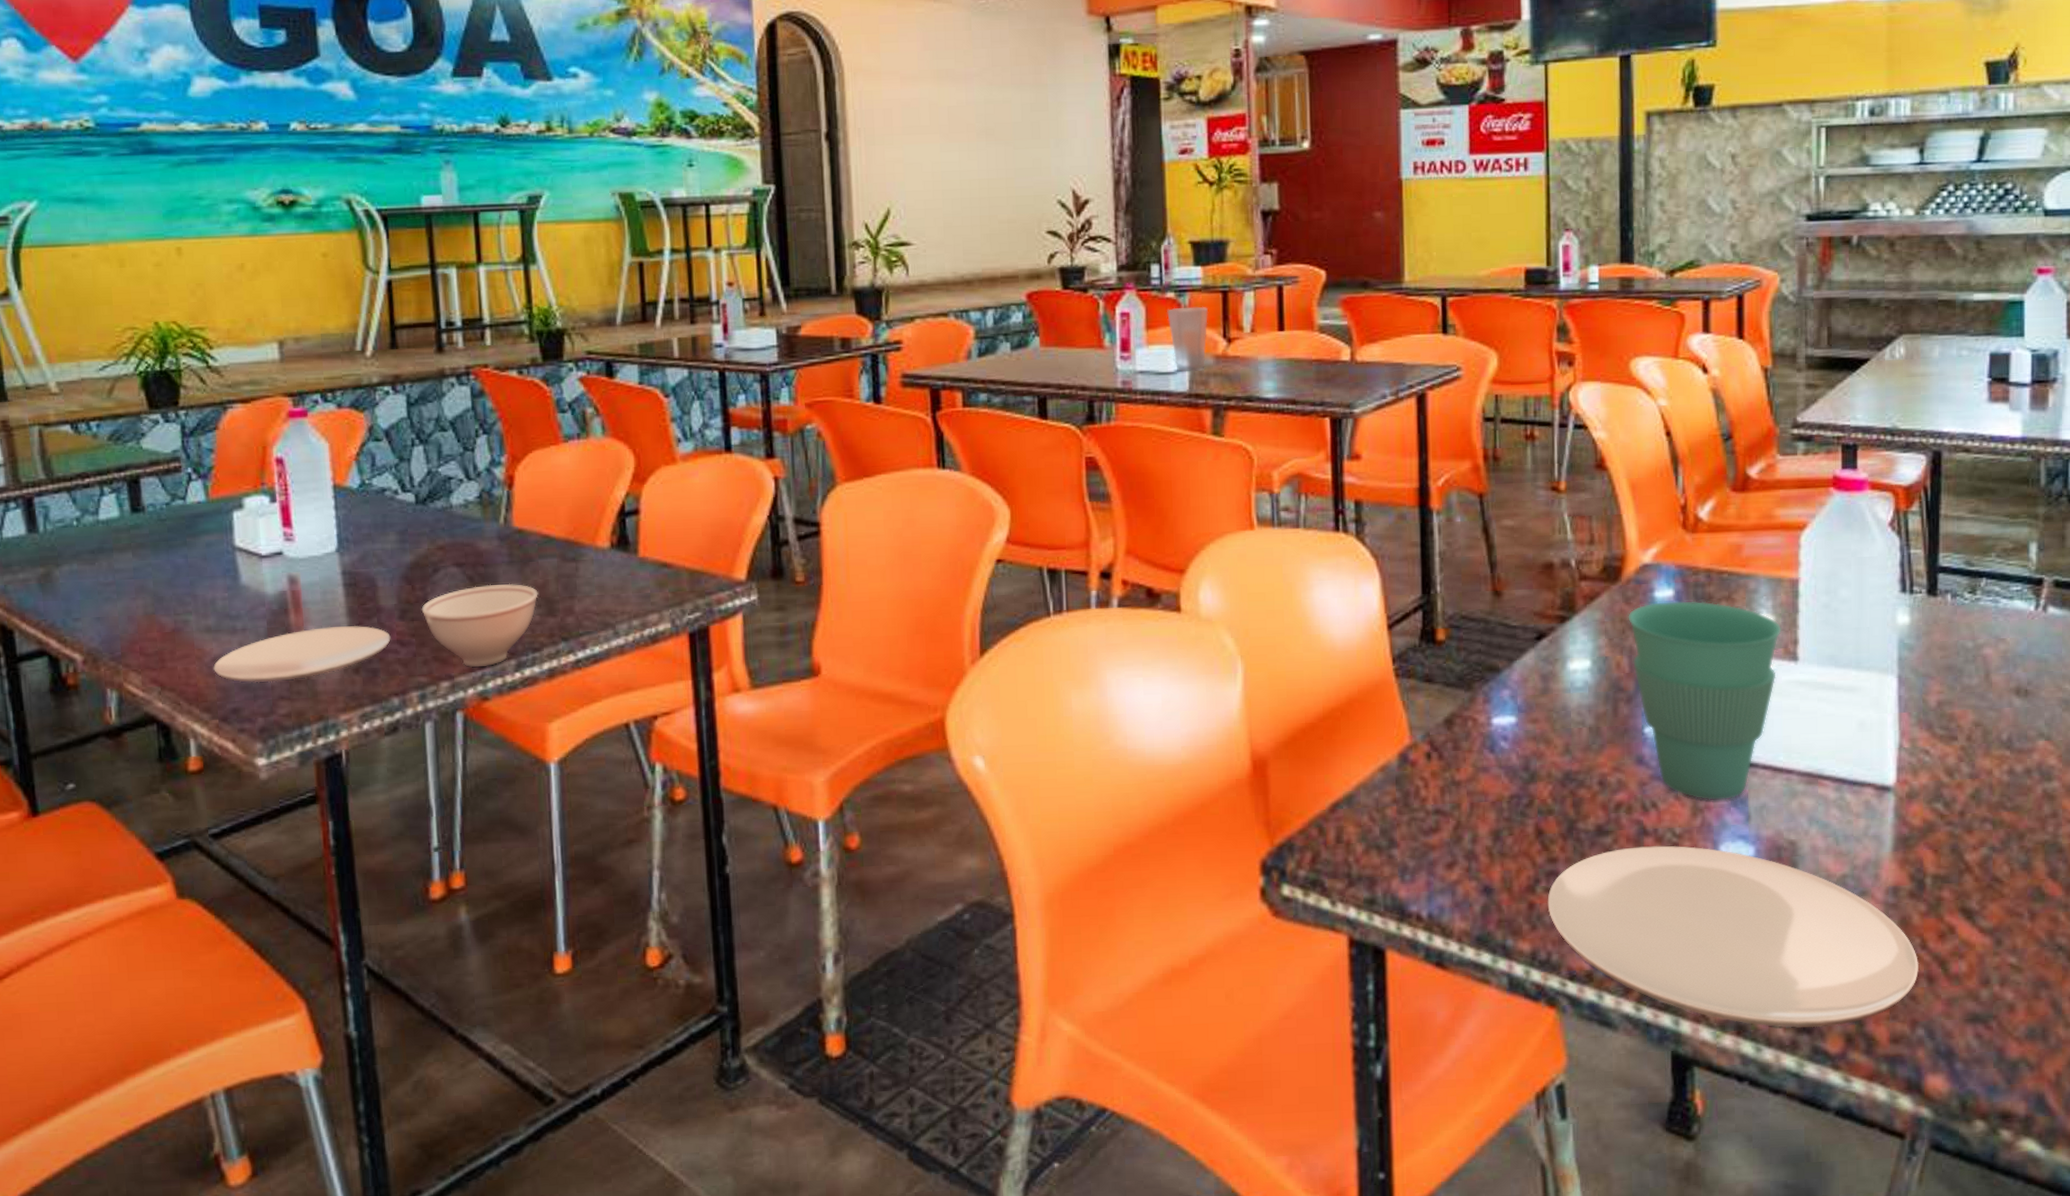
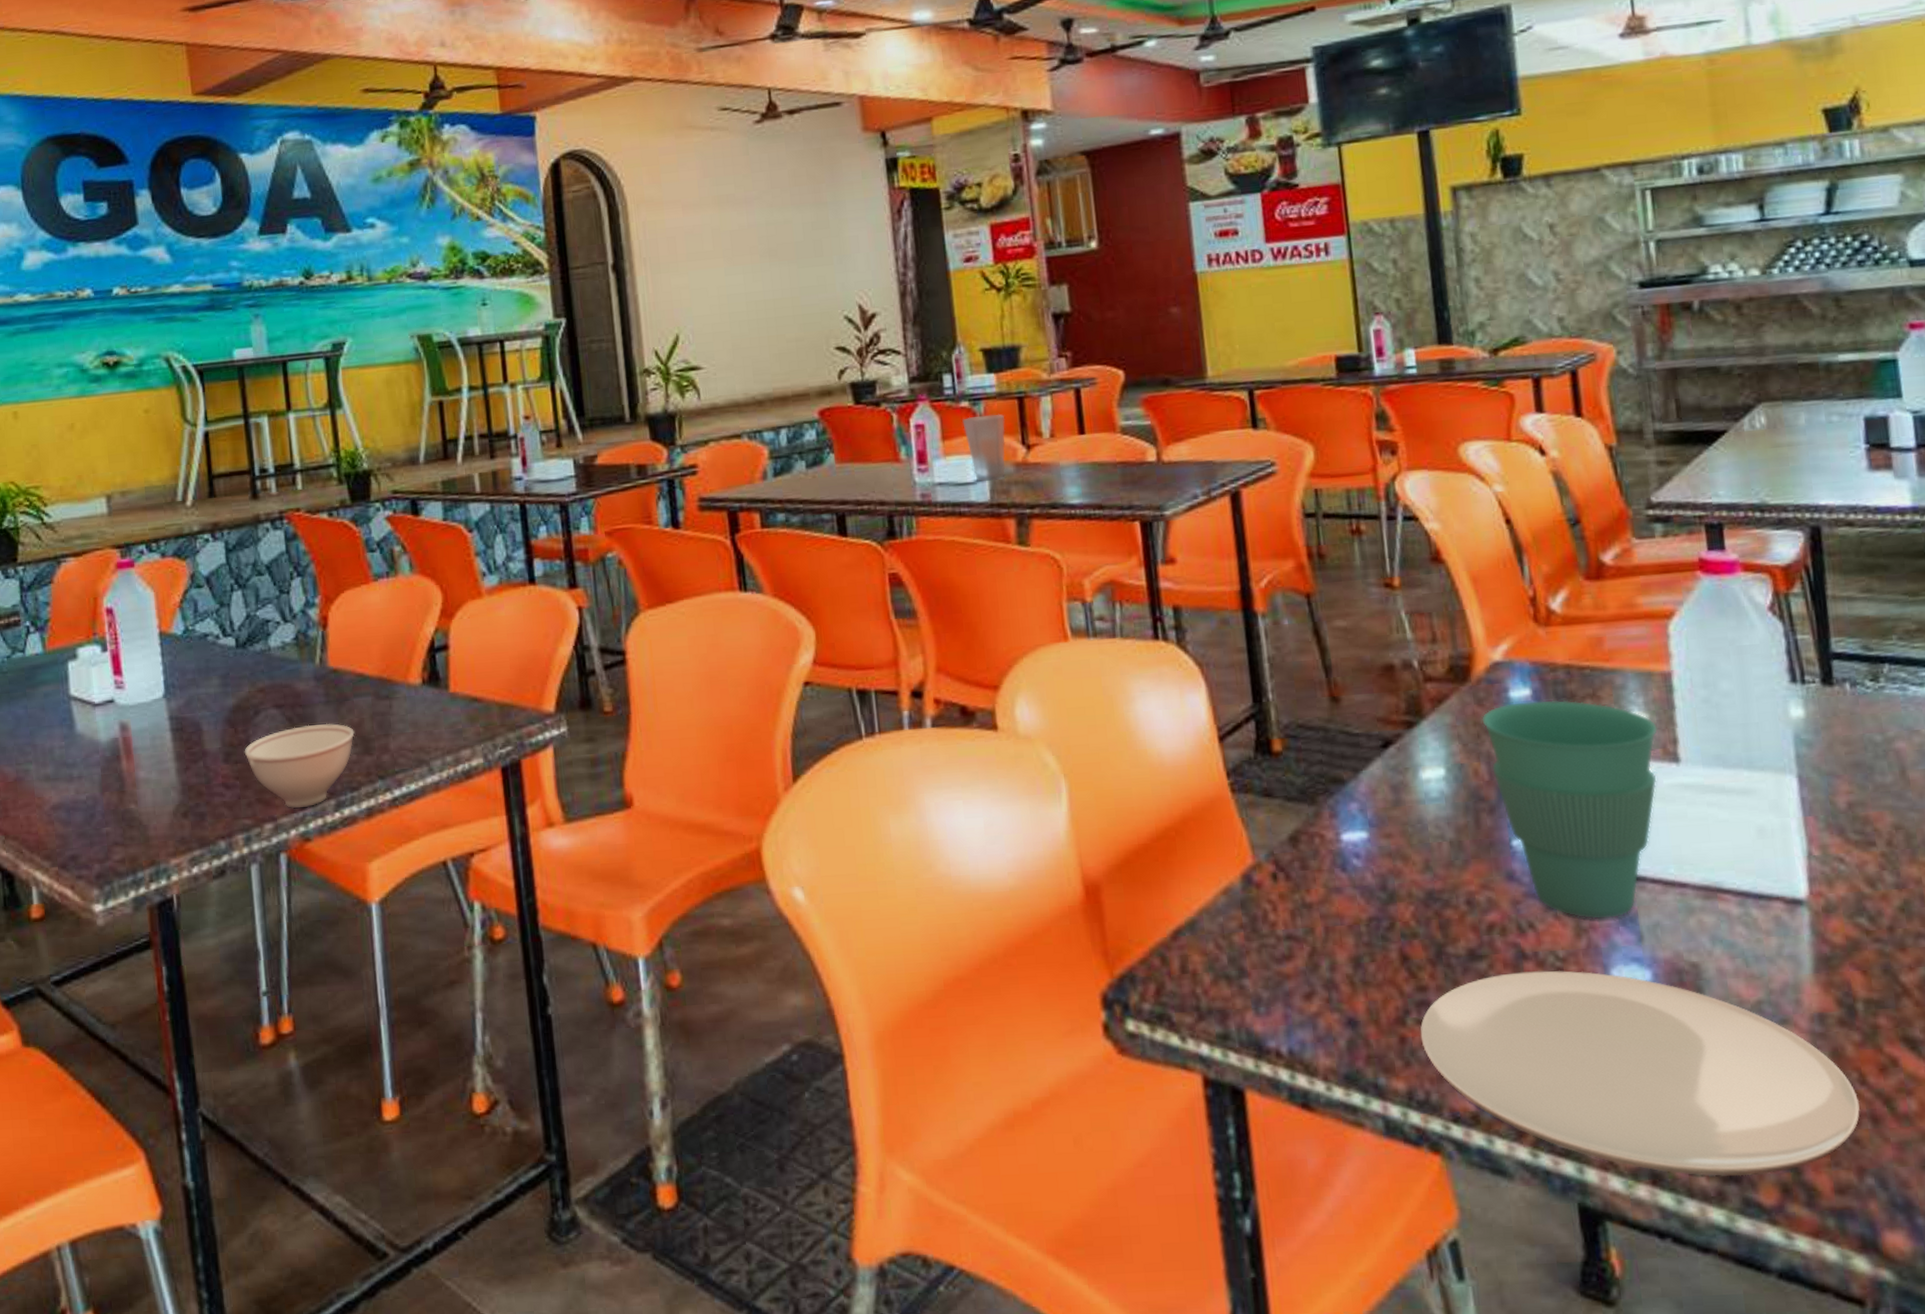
plate: present [212,626,391,683] -> none [51,770,216,830]

